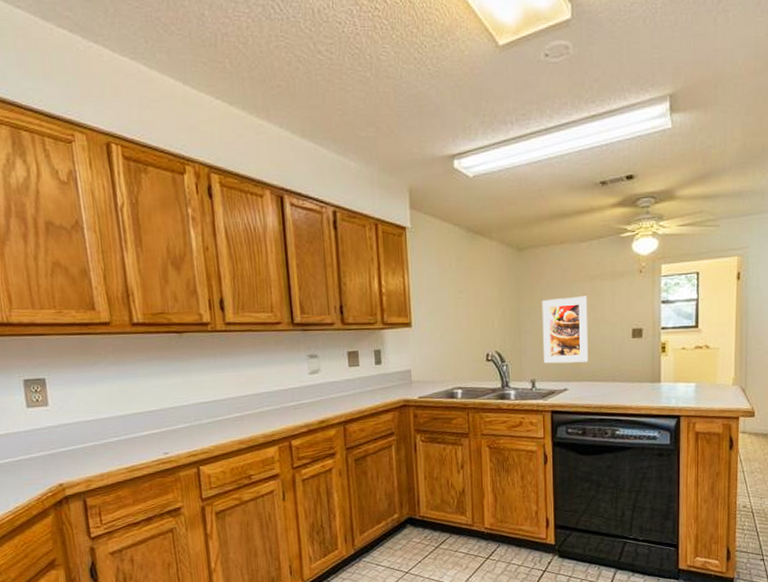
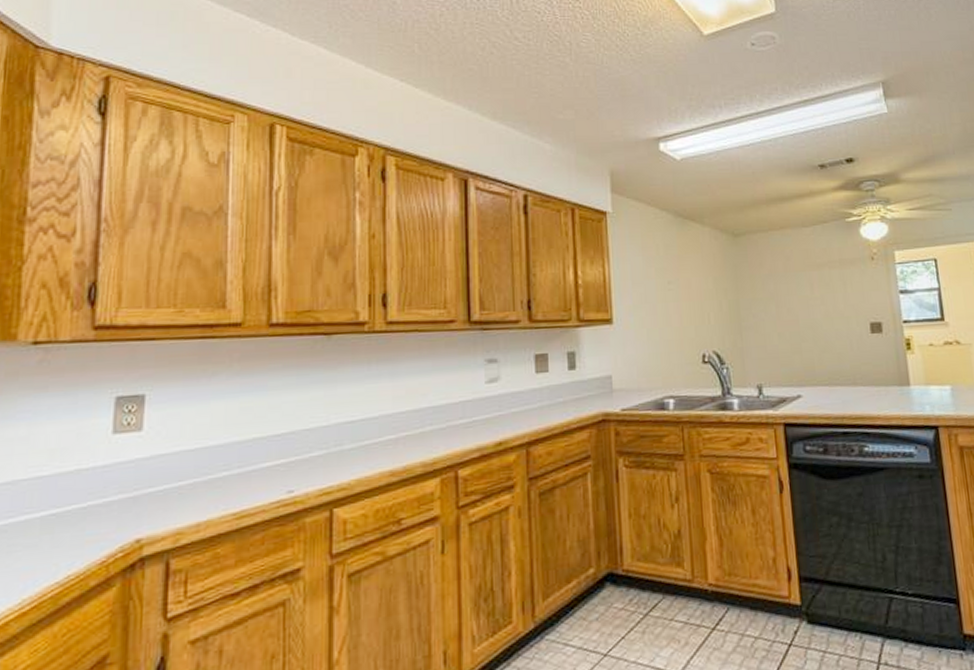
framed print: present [542,296,589,364] -> none [764,286,823,365]

